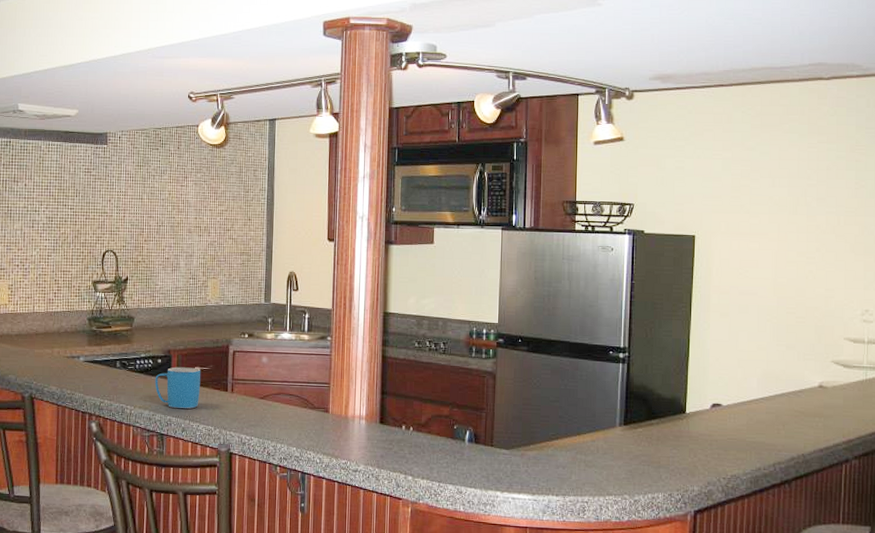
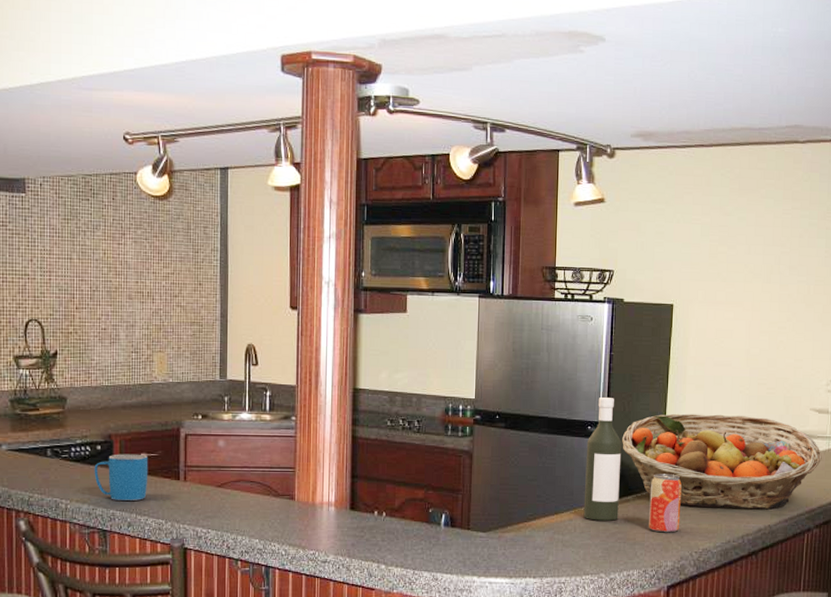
bottle: none [606,324,645,444] -> present [583,398,622,521]
fruit basket: none [645,340,859,438] -> present [622,413,822,509]
beverage can: none [674,399,707,458] -> present [649,474,682,533]

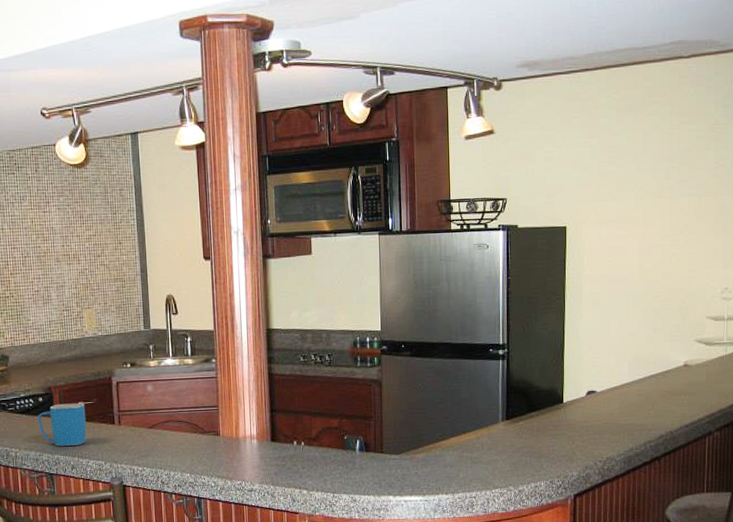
bottle: present [583,398,622,521] -> none [489,320,524,437]
fruit basket: present [622,413,822,509] -> none [523,328,720,418]
beverage can: present [649,474,682,533] -> none [553,388,584,445]

